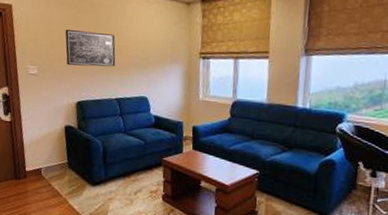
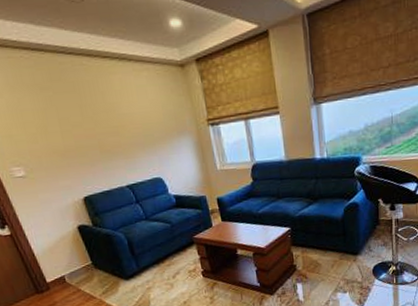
wall art: present [65,29,116,67] -> none [44,114,117,160]

